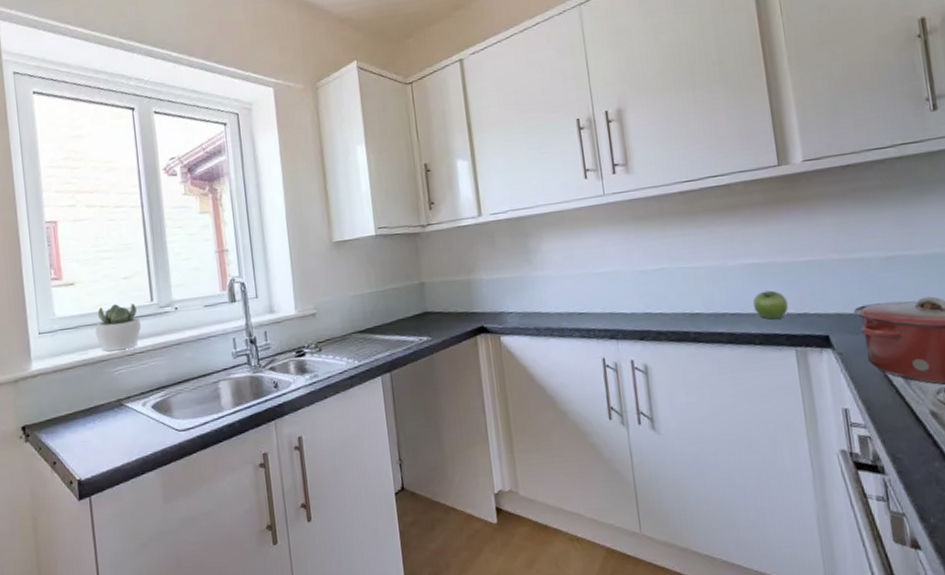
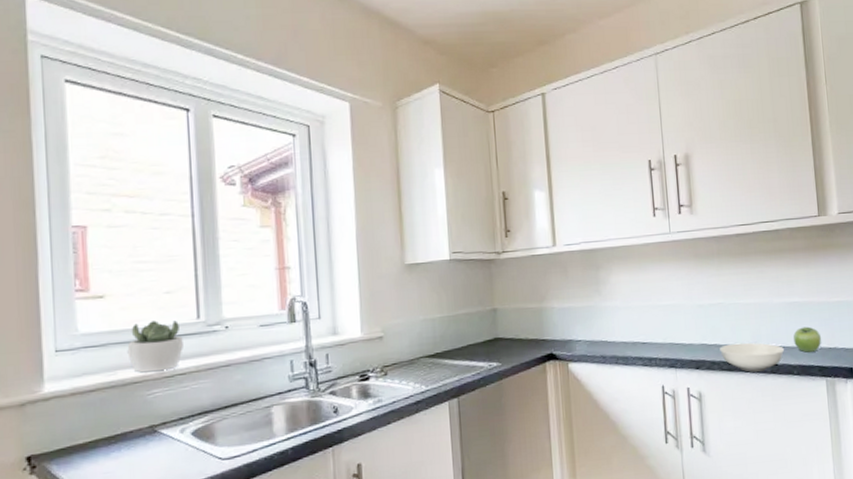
bowl: none [666,310,744,343] -> present [720,342,785,372]

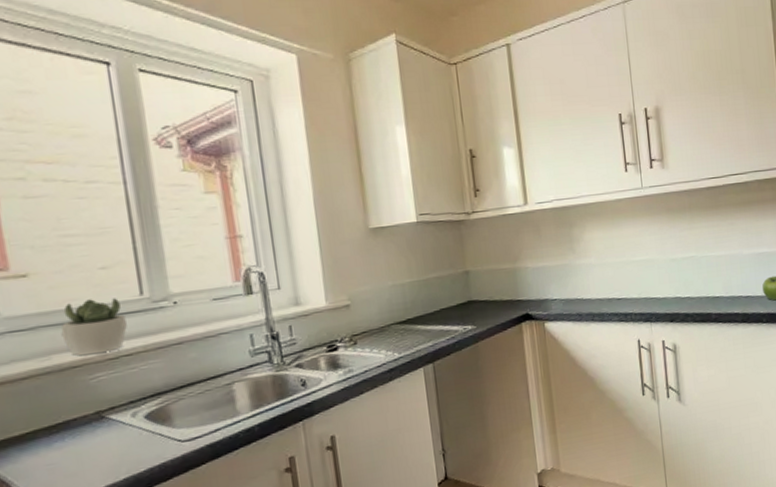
bowl: present [720,342,785,372] -> none [693,293,755,323]

